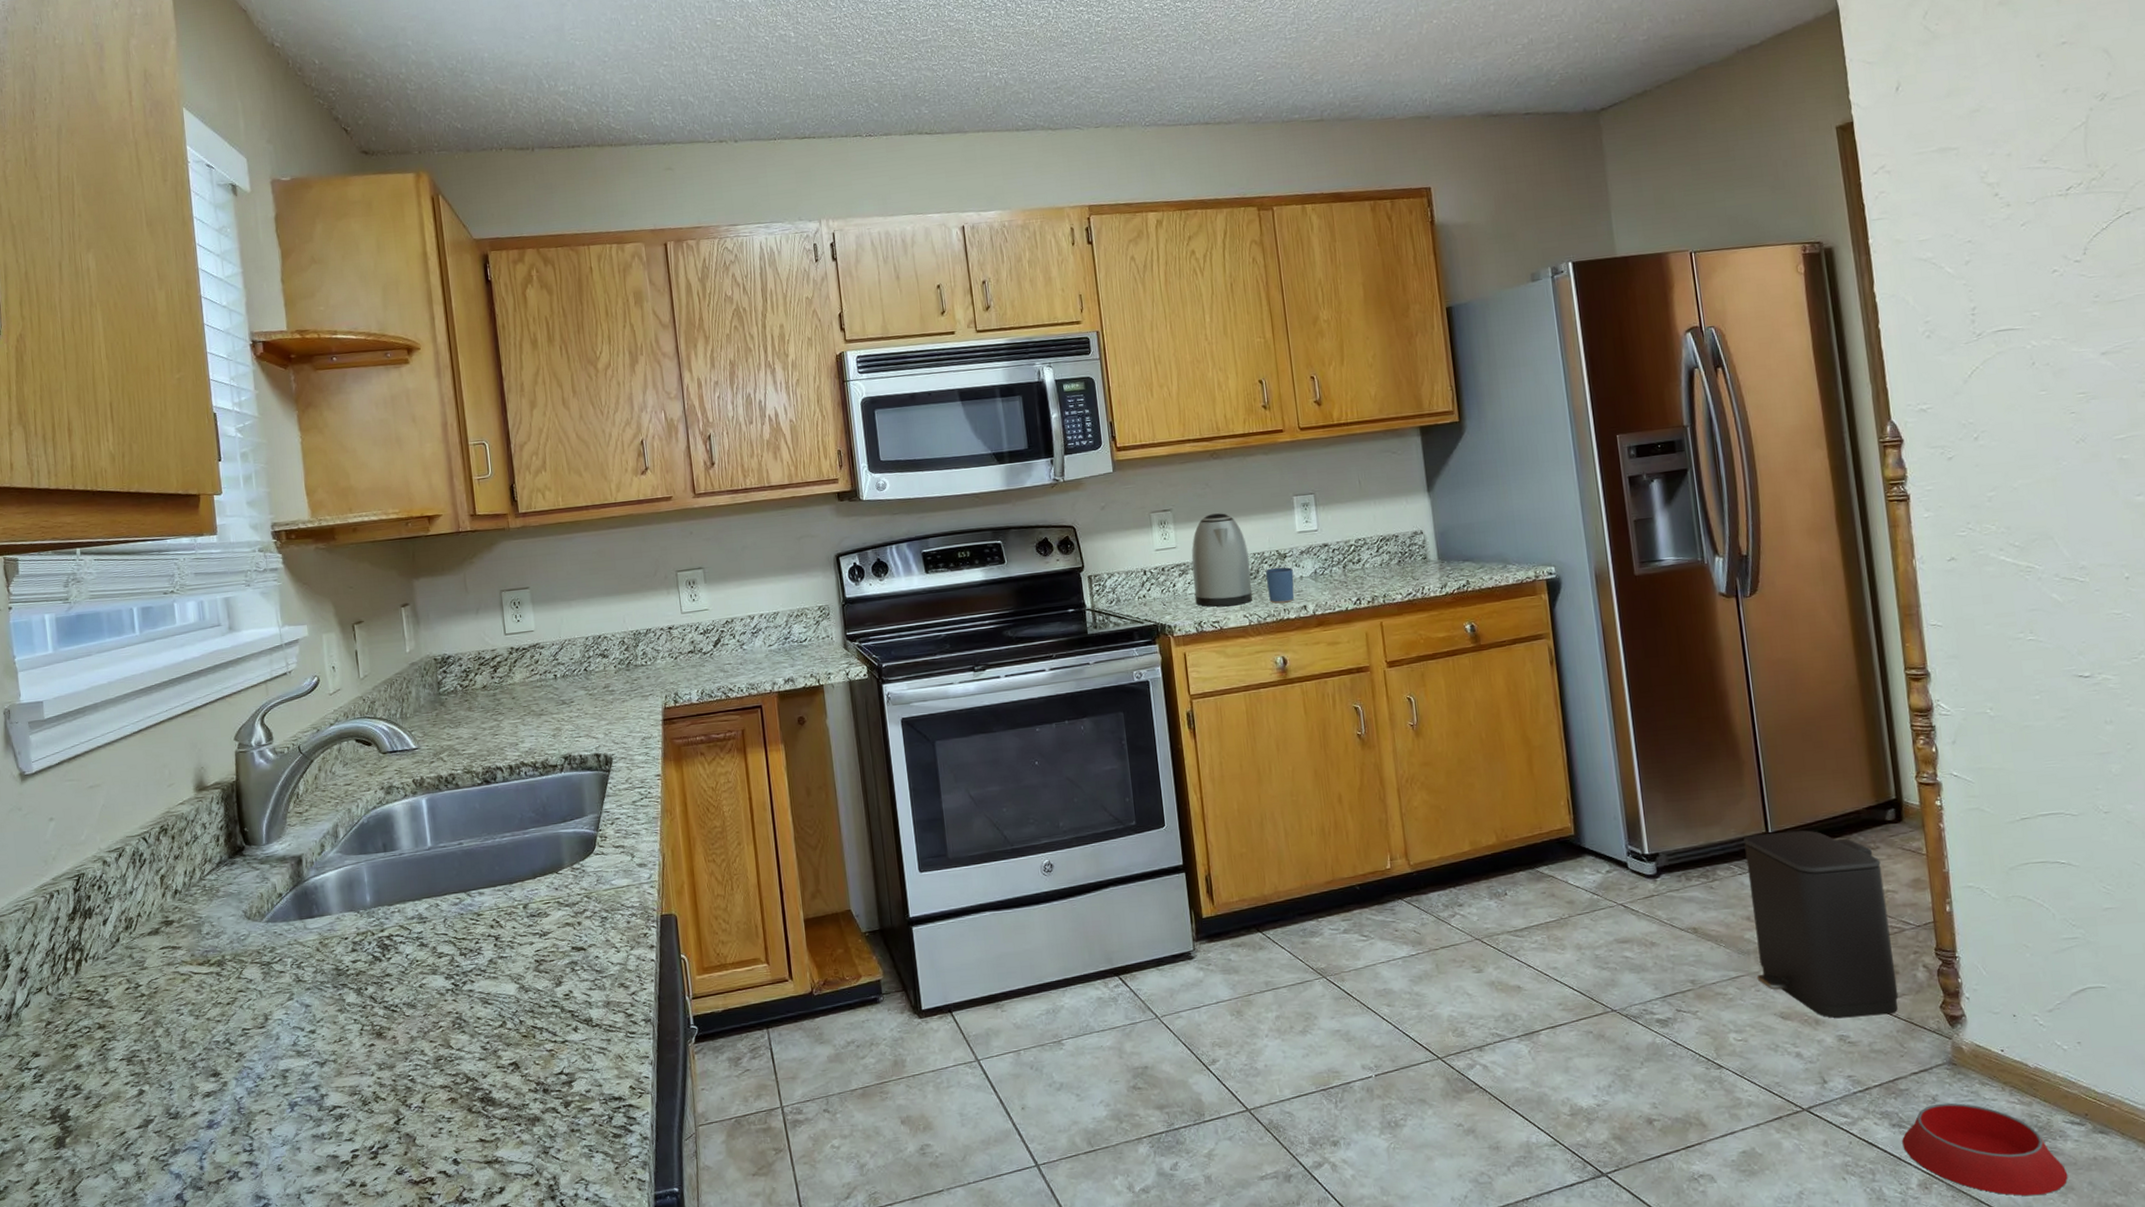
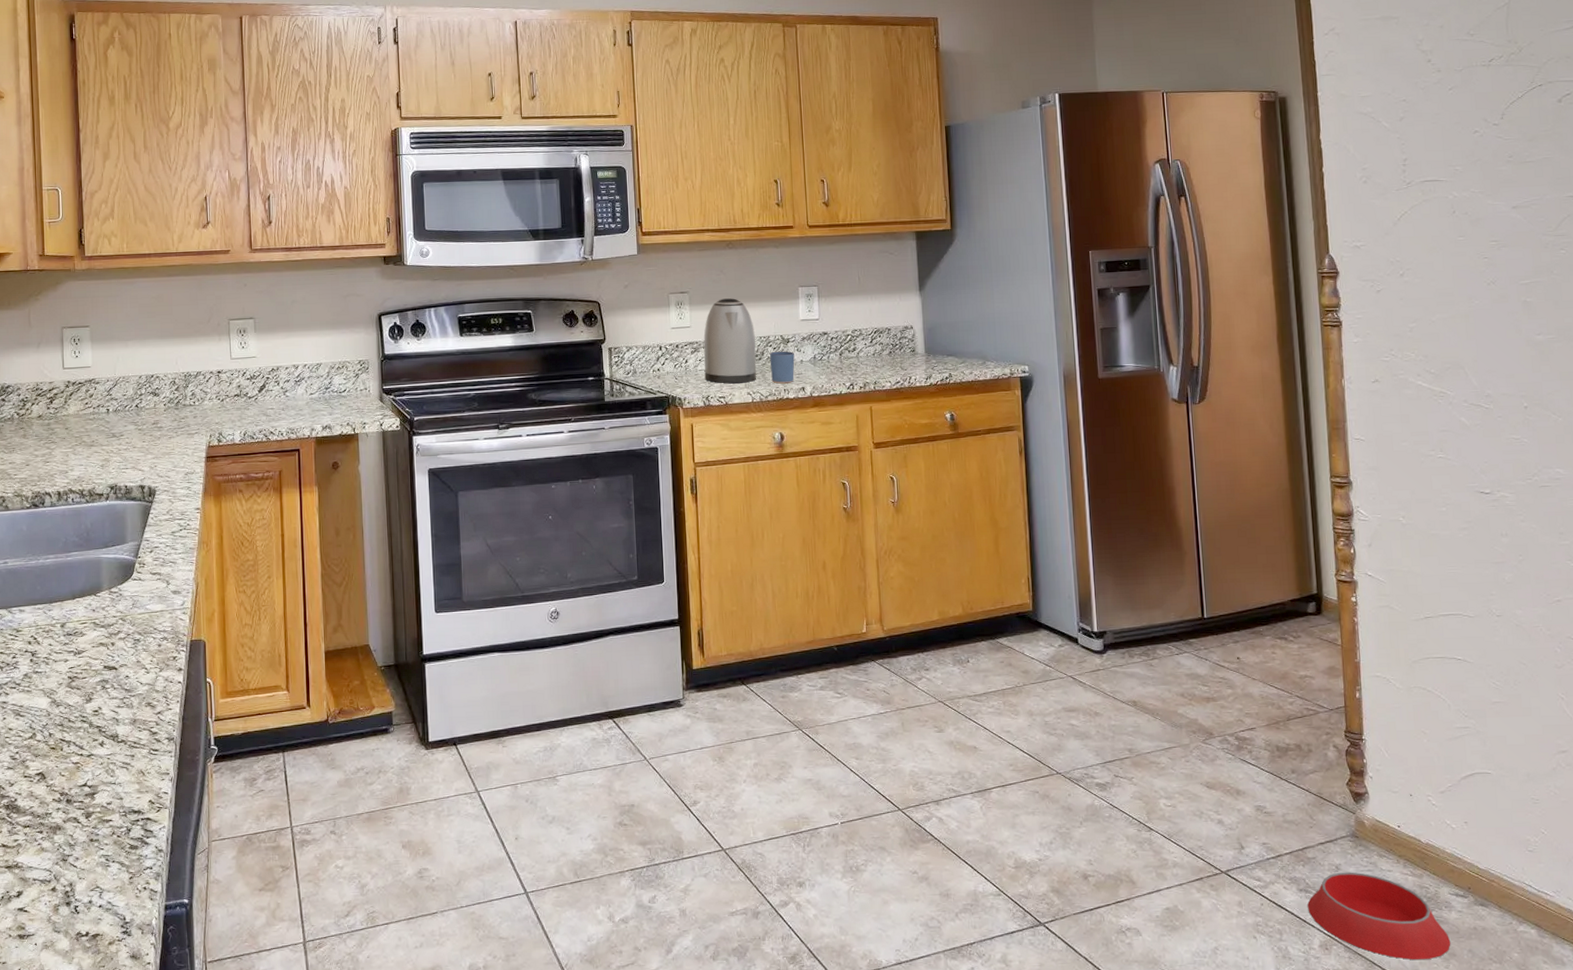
pedal bin: present [1744,830,1899,1018] -> none [1182,617,1311,789]

